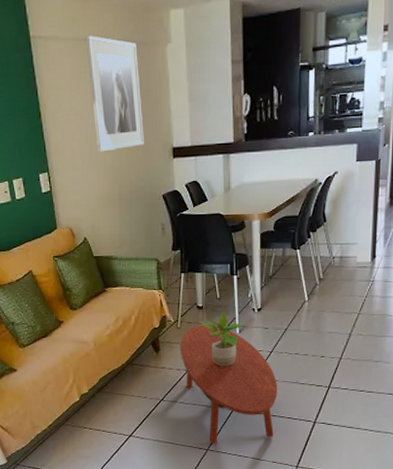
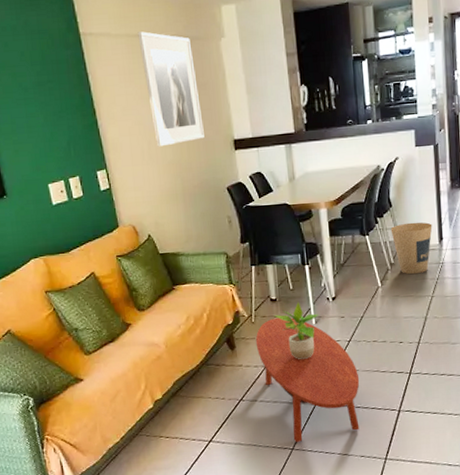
trash can: none [322,238,366,291] -> present [390,222,433,275]

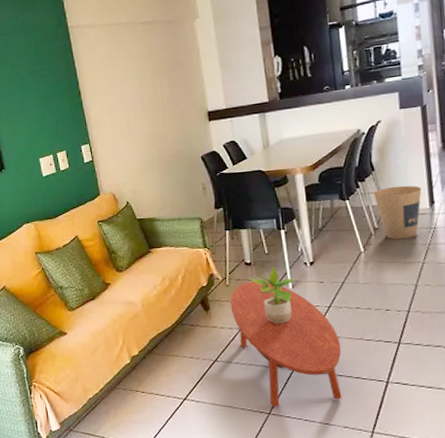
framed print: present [137,31,204,147] -> none [118,20,180,122]

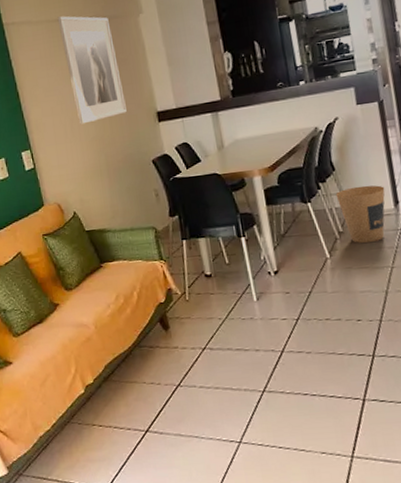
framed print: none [118,20,180,122] -> present [57,16,127,125]
coffee table: present [230,281,342,408] -> none [191,294,317,435]
potted plant: present [249,265,296,324] -> none [210,276,261,341]

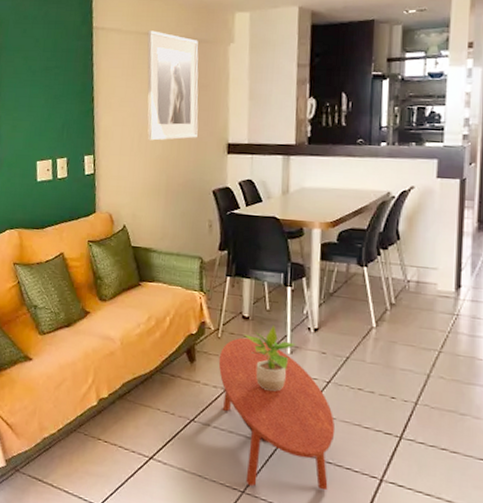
coffee table: none [191,294,317,435] -> present [218,337,336,491]
potted plant: none [210,276,261,341] -> present [244,324,296,392]
trash can: present [335,185,385,244] -> none [395,260,449,322]

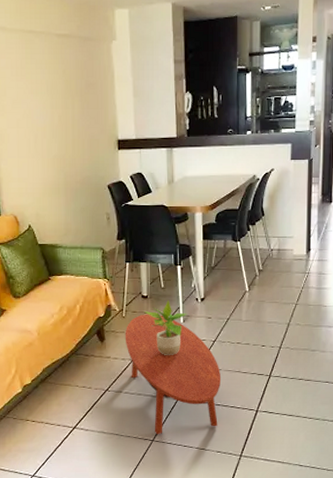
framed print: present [147,30,199,141] -> none [32,28,90,141]

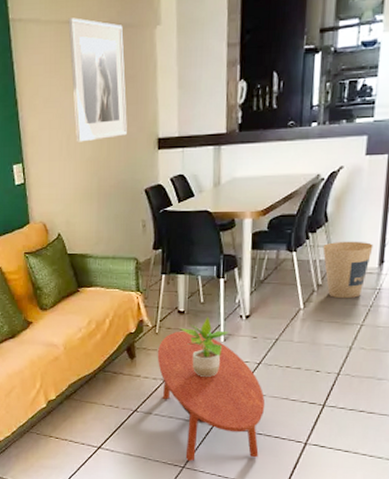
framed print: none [32,28,90,141] -> present [68,17,127,142]
trash can: none [261,232,301,282] -> present [322,241,374,299]

